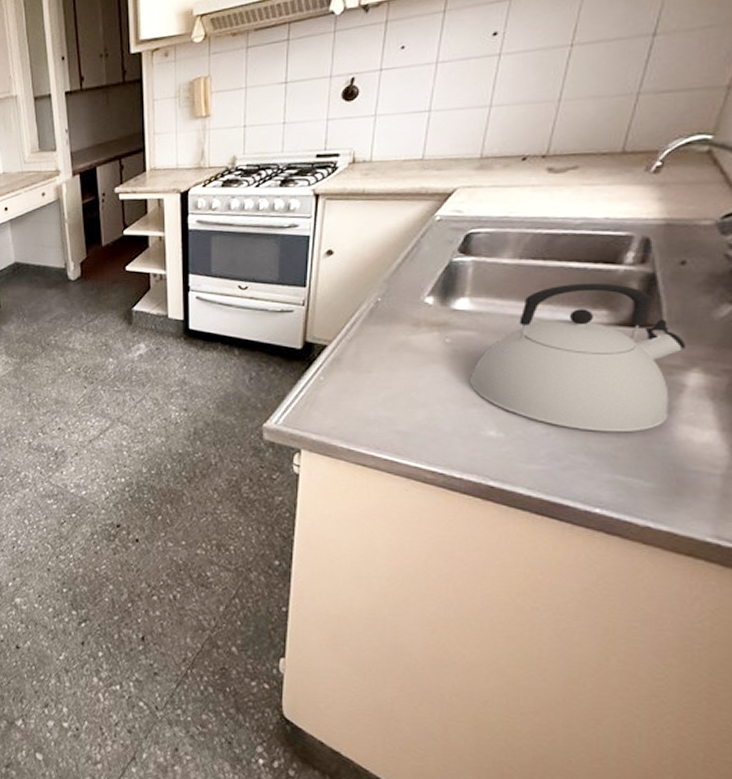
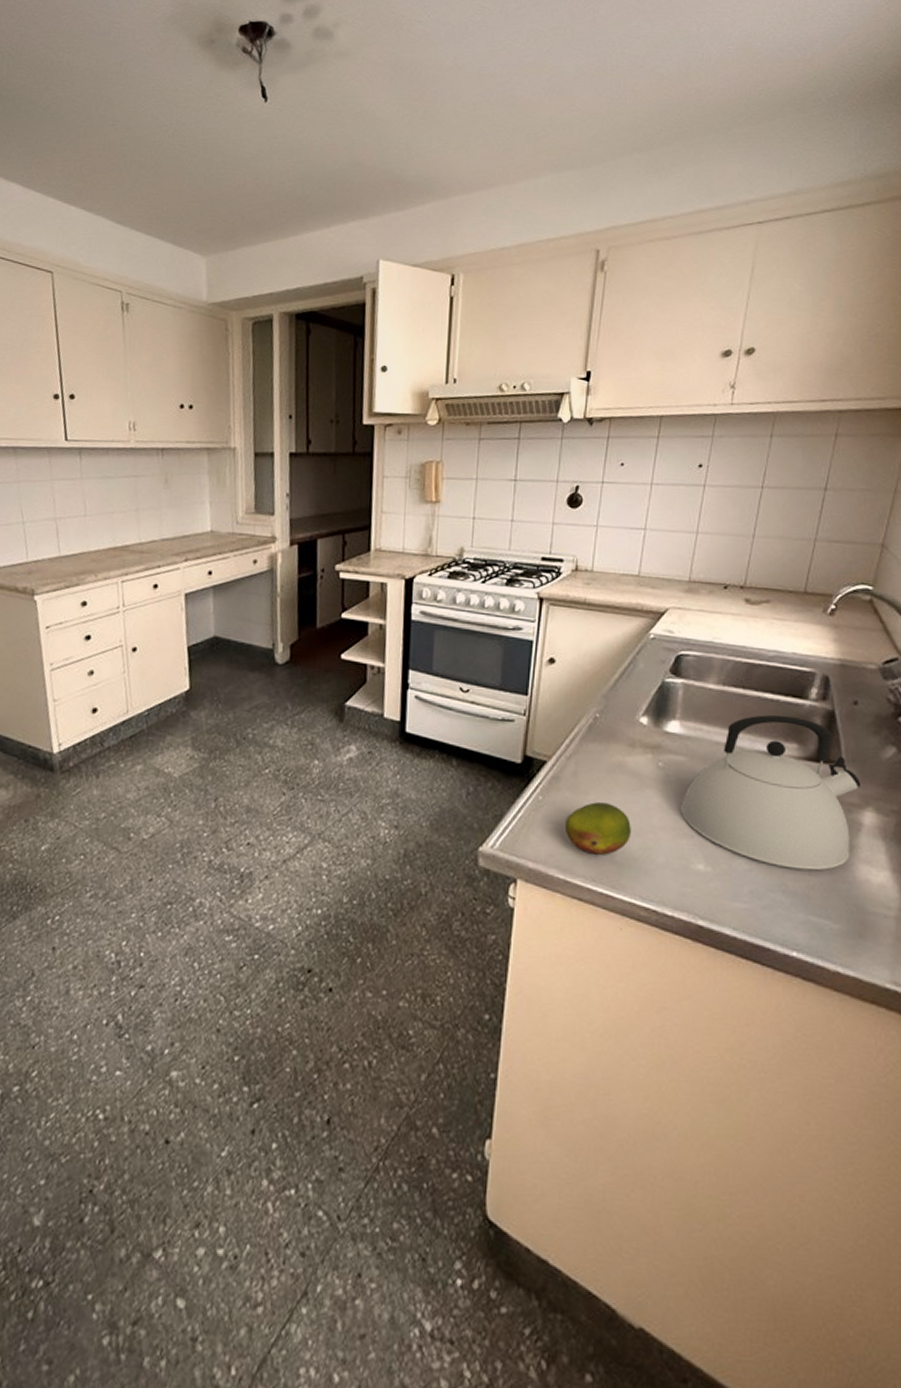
fruit: none [346,379,416,427] -> present [564,802,631,856]

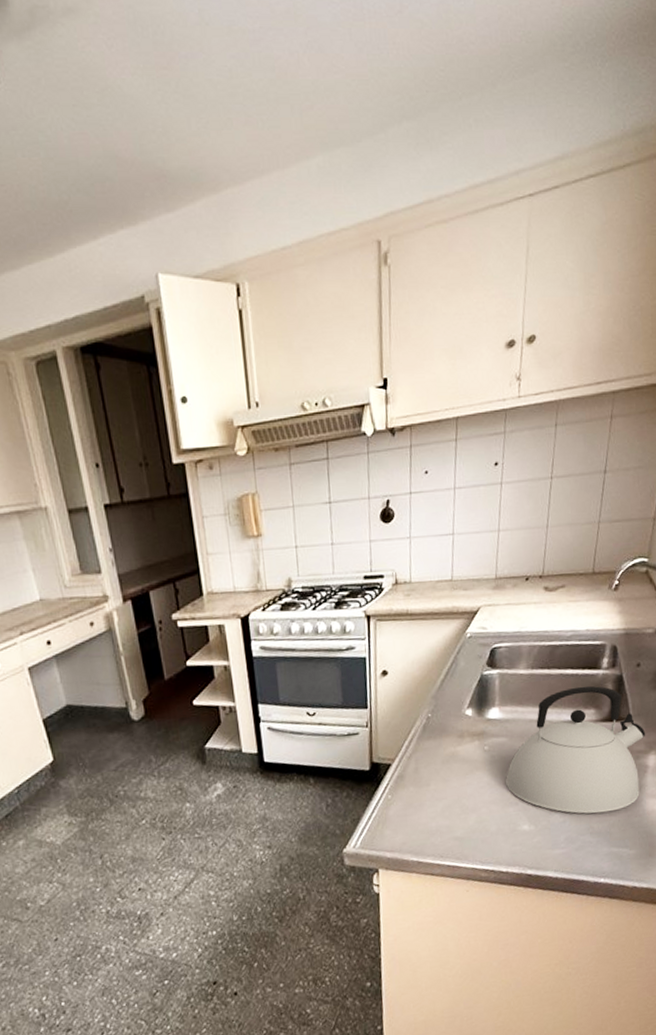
fruit: present [564,802,631,856] -> none [412,789,468,836]

